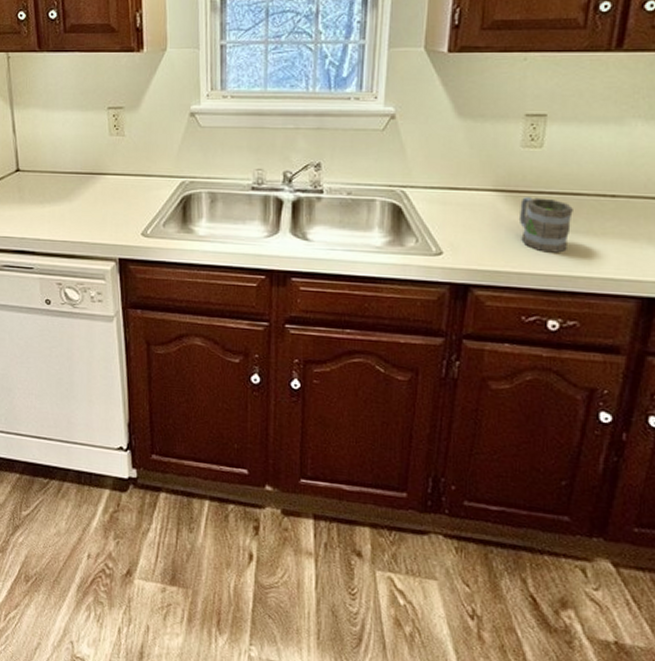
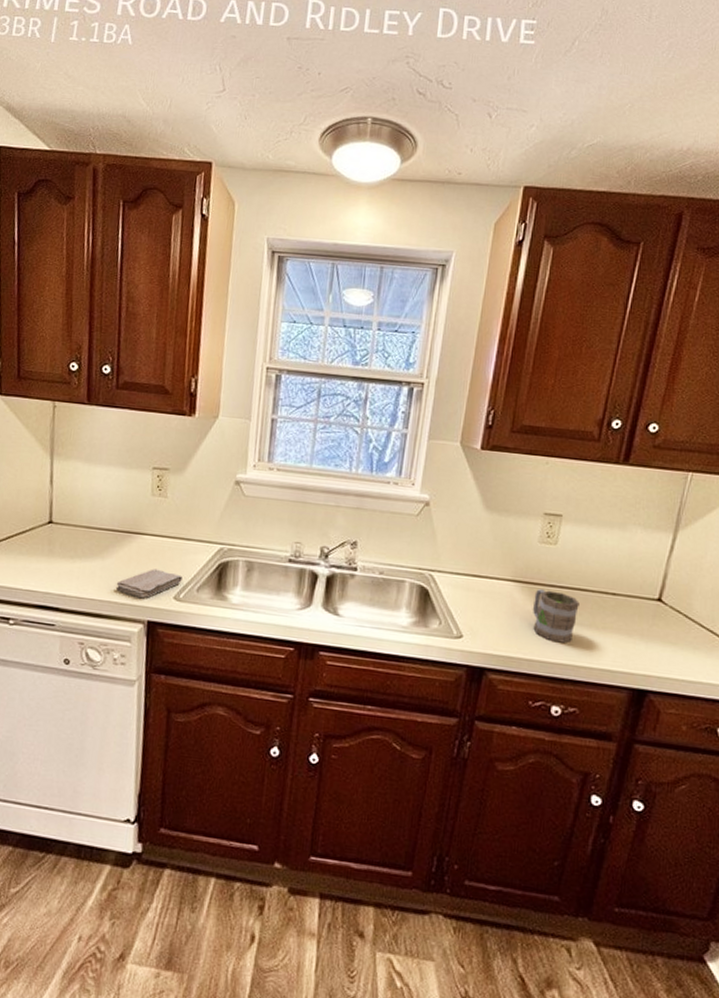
washcloth: none [85,207,148,236] -> present [116,569,182,598]

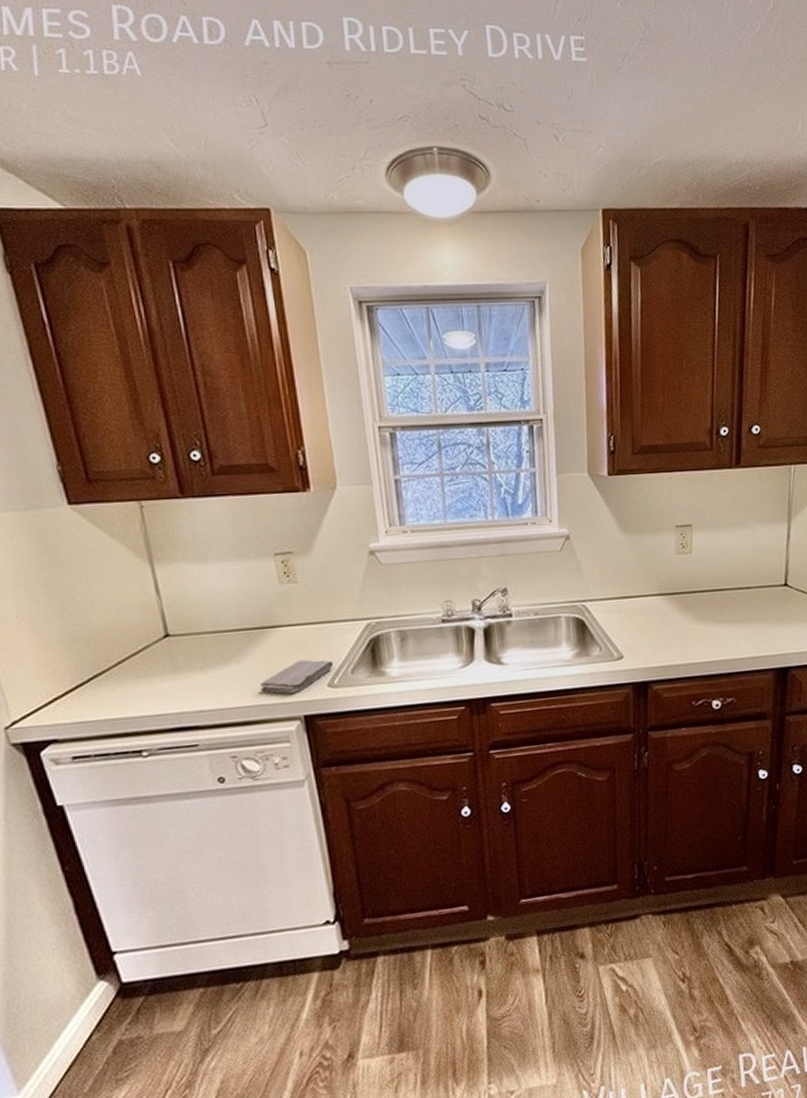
mug: present [533,589,579,643] -> none [680,596,721,643]

